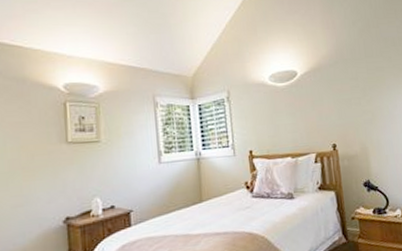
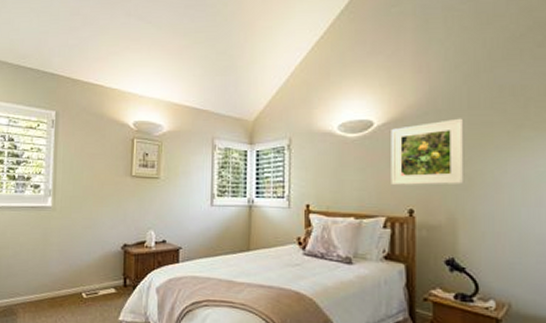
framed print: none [311,65,370,125] -> present [391,118,464,185]

